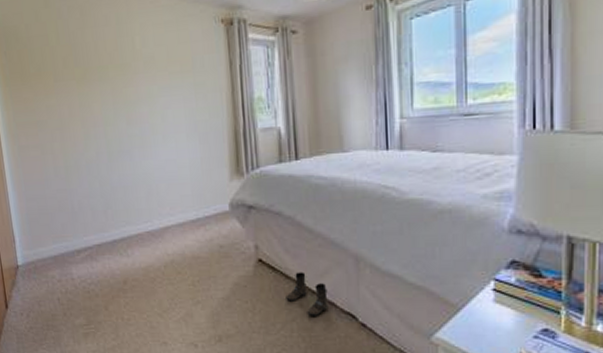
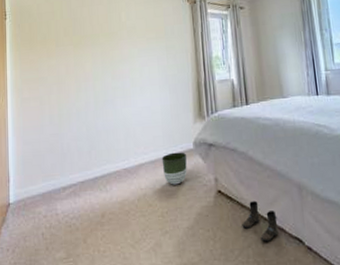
planter: none [191,214,222,252] -> present [161,152,187,185]

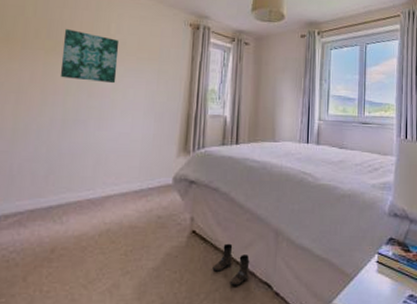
wall art: none [86,23,132,66] -> present [60,29,120,84]
planter: present [161,152,187,185] -> none [133,186,164,222]

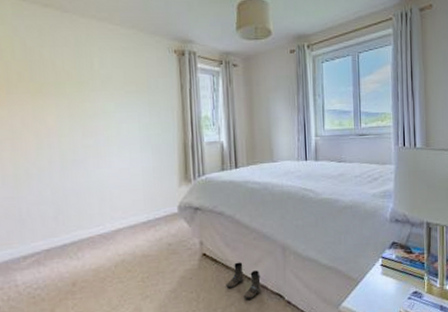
wall art: present [60,29,120,84] -> none [47,69,108,121]

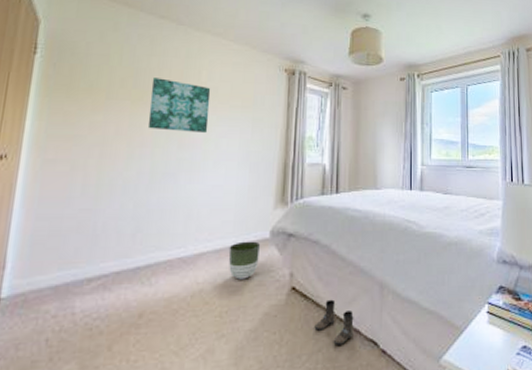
wall art: none [47,69,108,121] -> present [147,78,211,134]
planter: none [142,216,171,250] -> present [228,241,261,280]

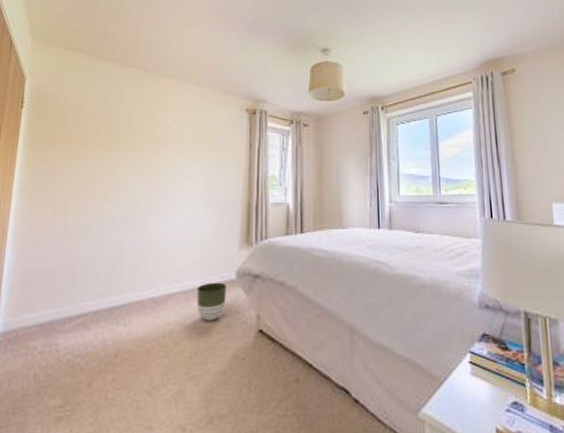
wall art: present [147,78,211,134] -> none [119,124,176,176]
boots: present [314,299,354,345] -> none [283,343,324,392]

